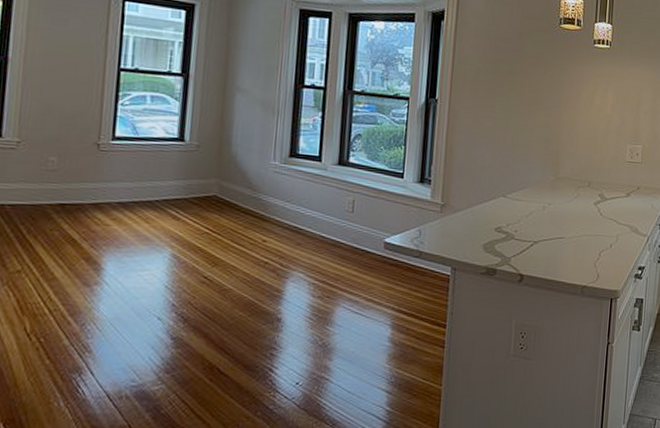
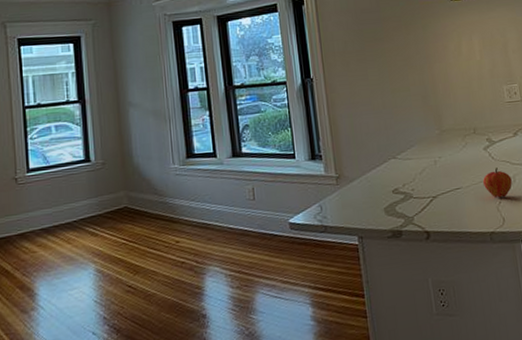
fruit: none [585,224,615,255] -> present [482,168,512,198]

